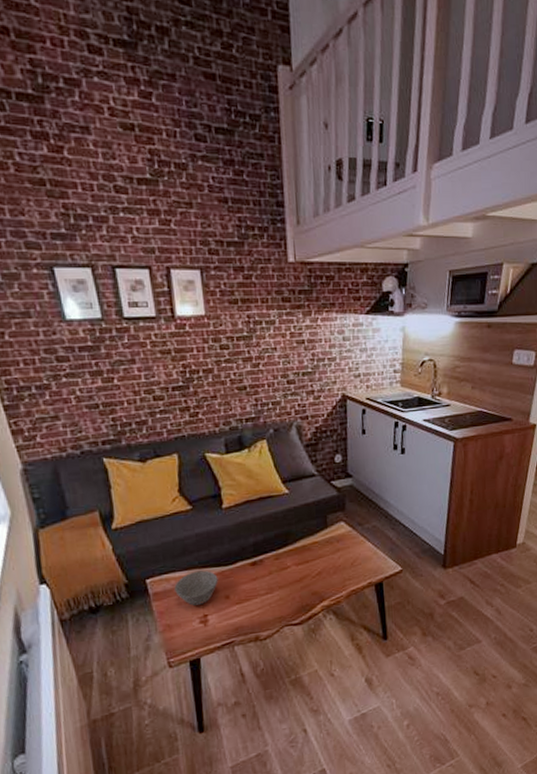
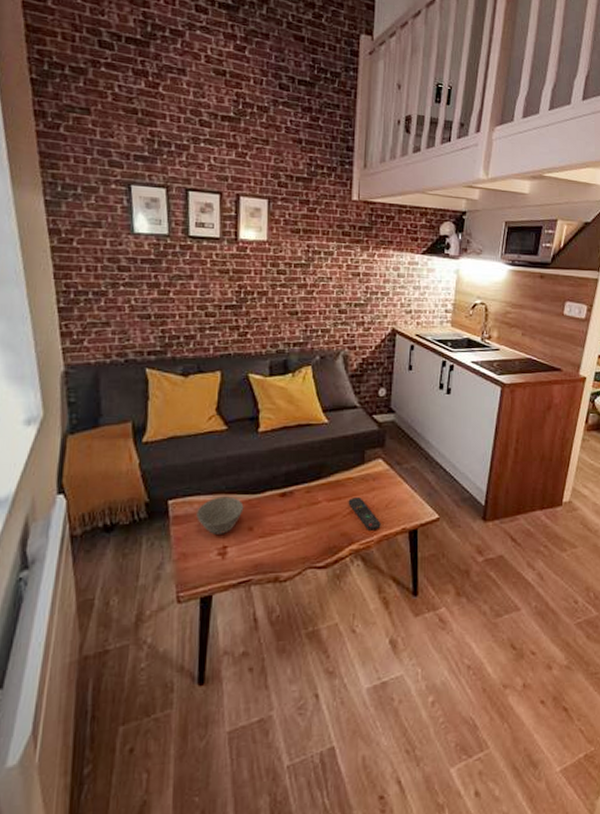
remote control: none [315,559,349,588] -> present [348,497,381,531]

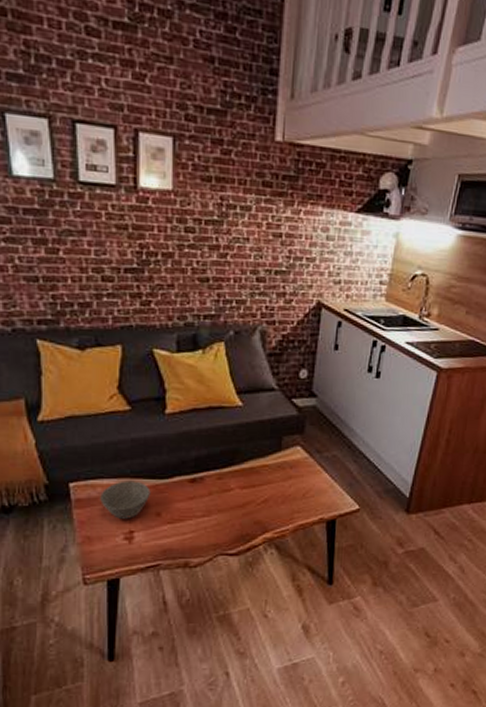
remote control: present [348,497,381,531] -> none [263,486,297,519]

